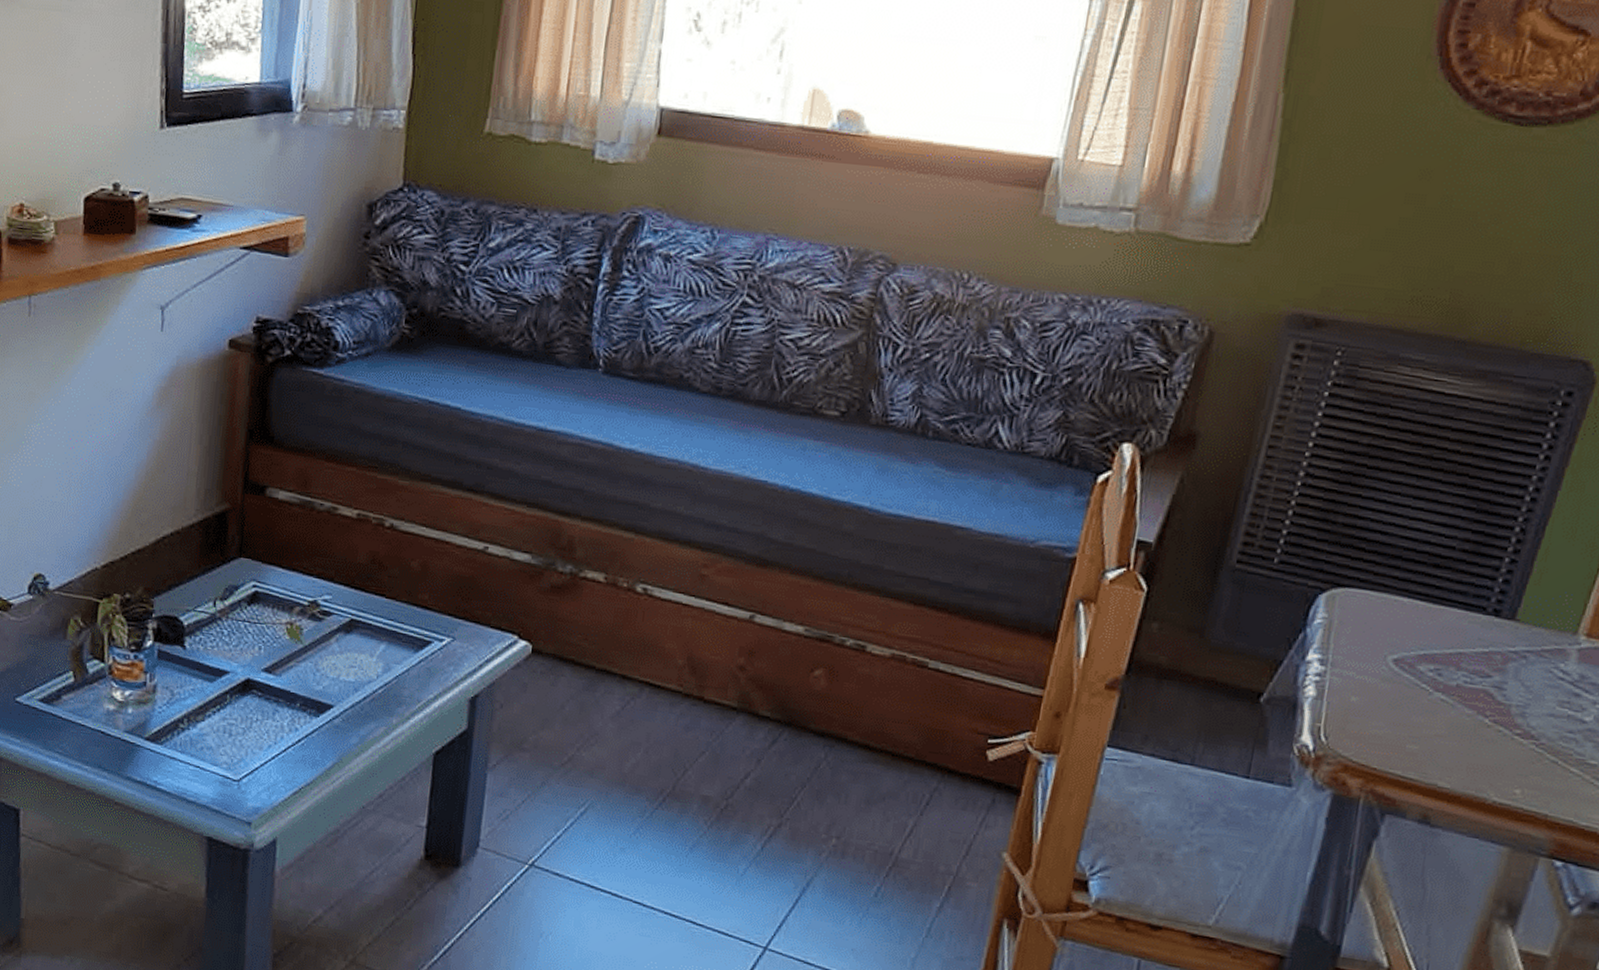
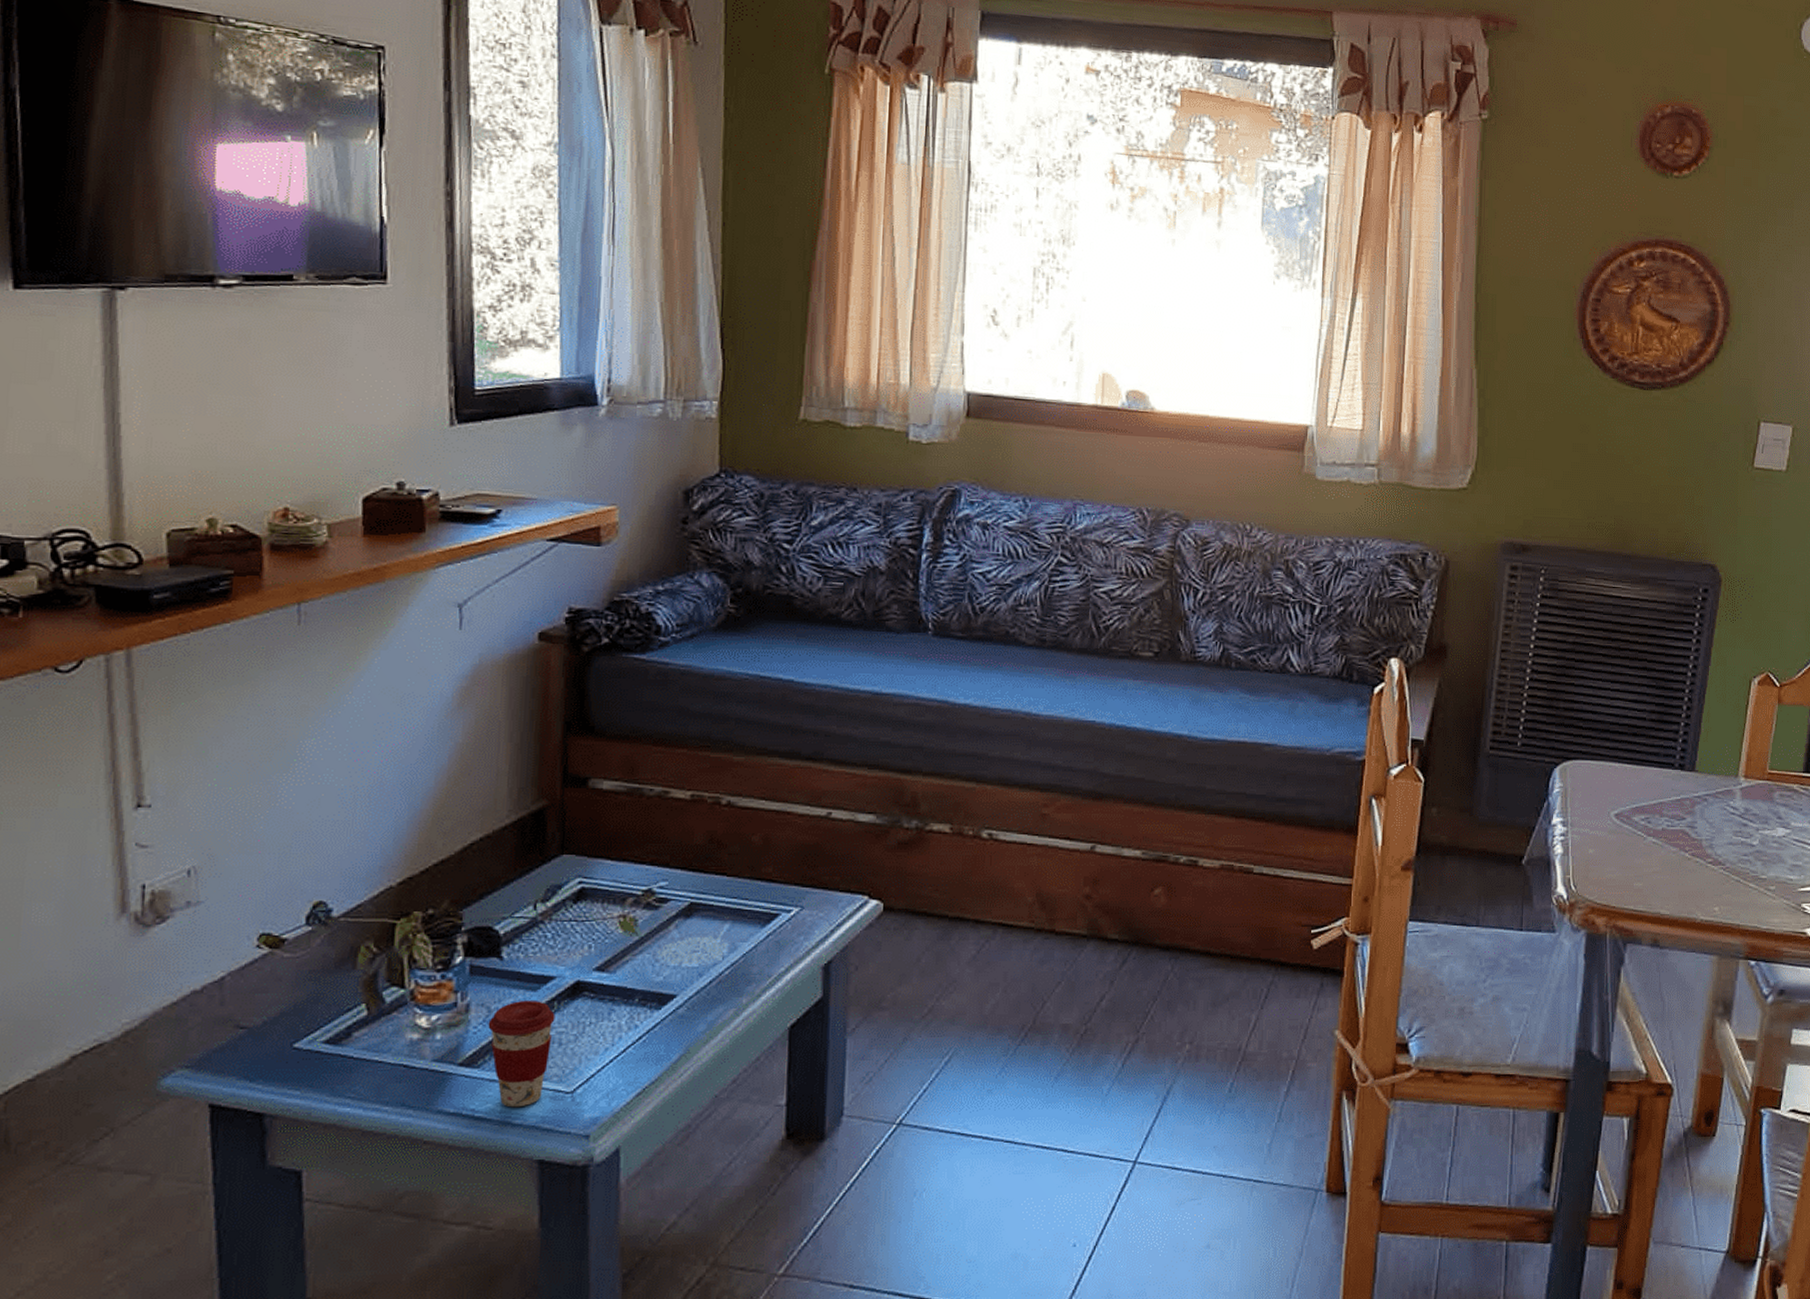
coffee cup: none [171,689,228,787] -> present [488,999,555,1108]

